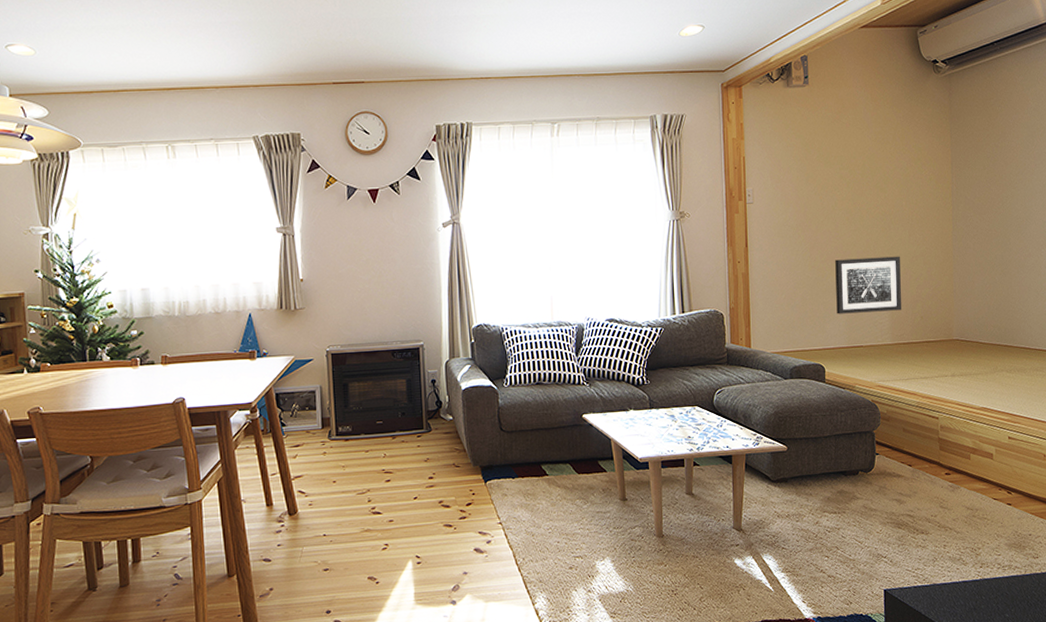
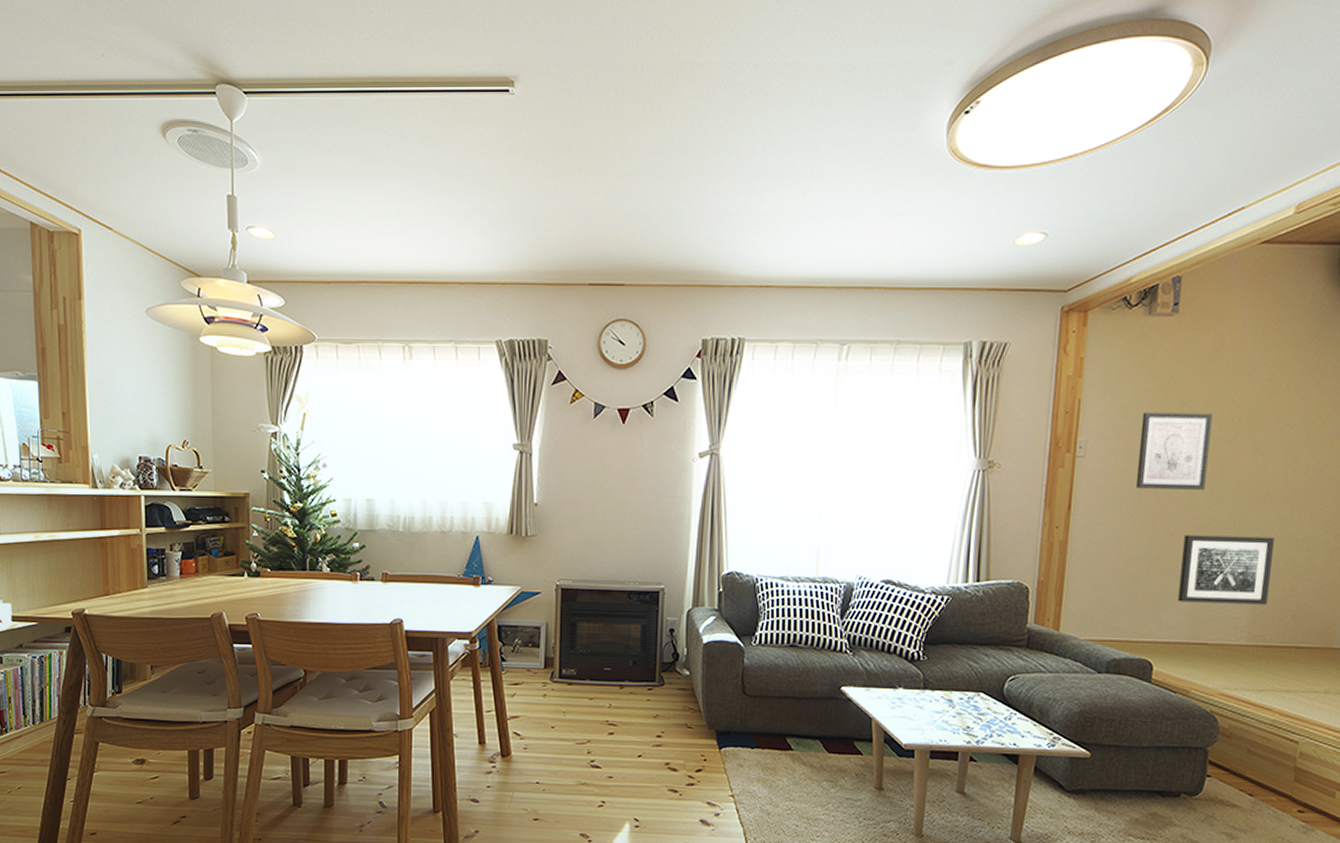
wall art: none [792,161,845,225] -> present [1136,412,1213,490]

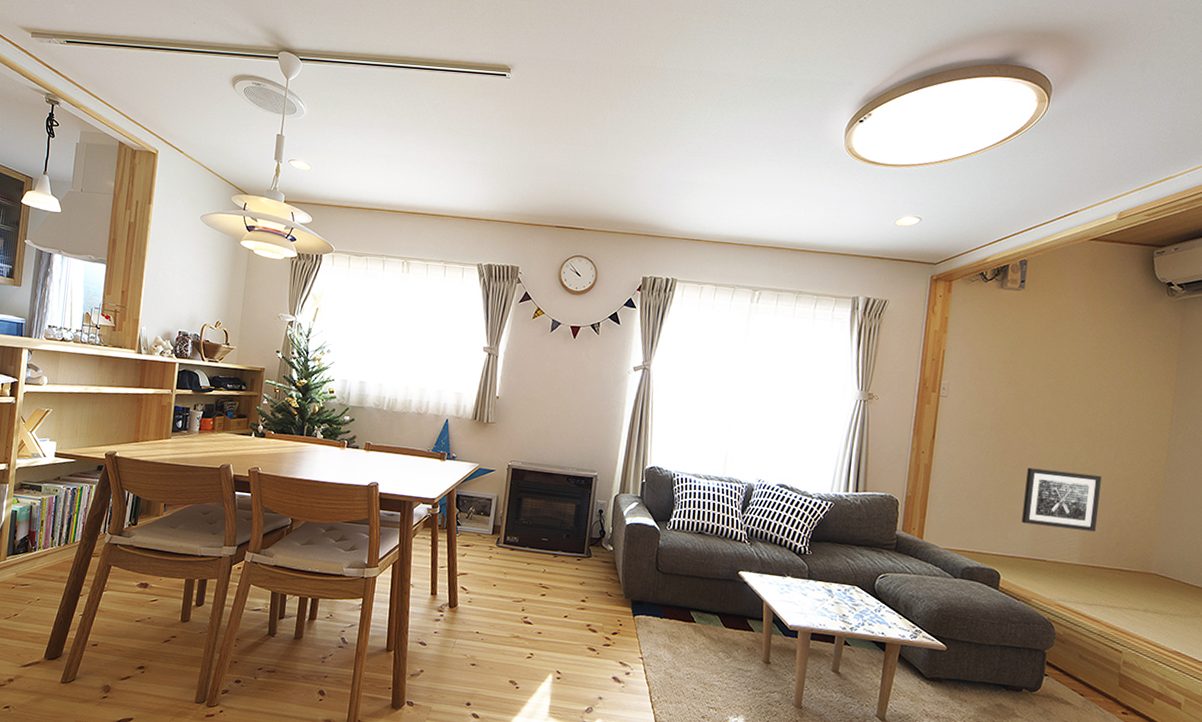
wall art: present [1136,412,1213,490] -> none [989,365,1052,432]

